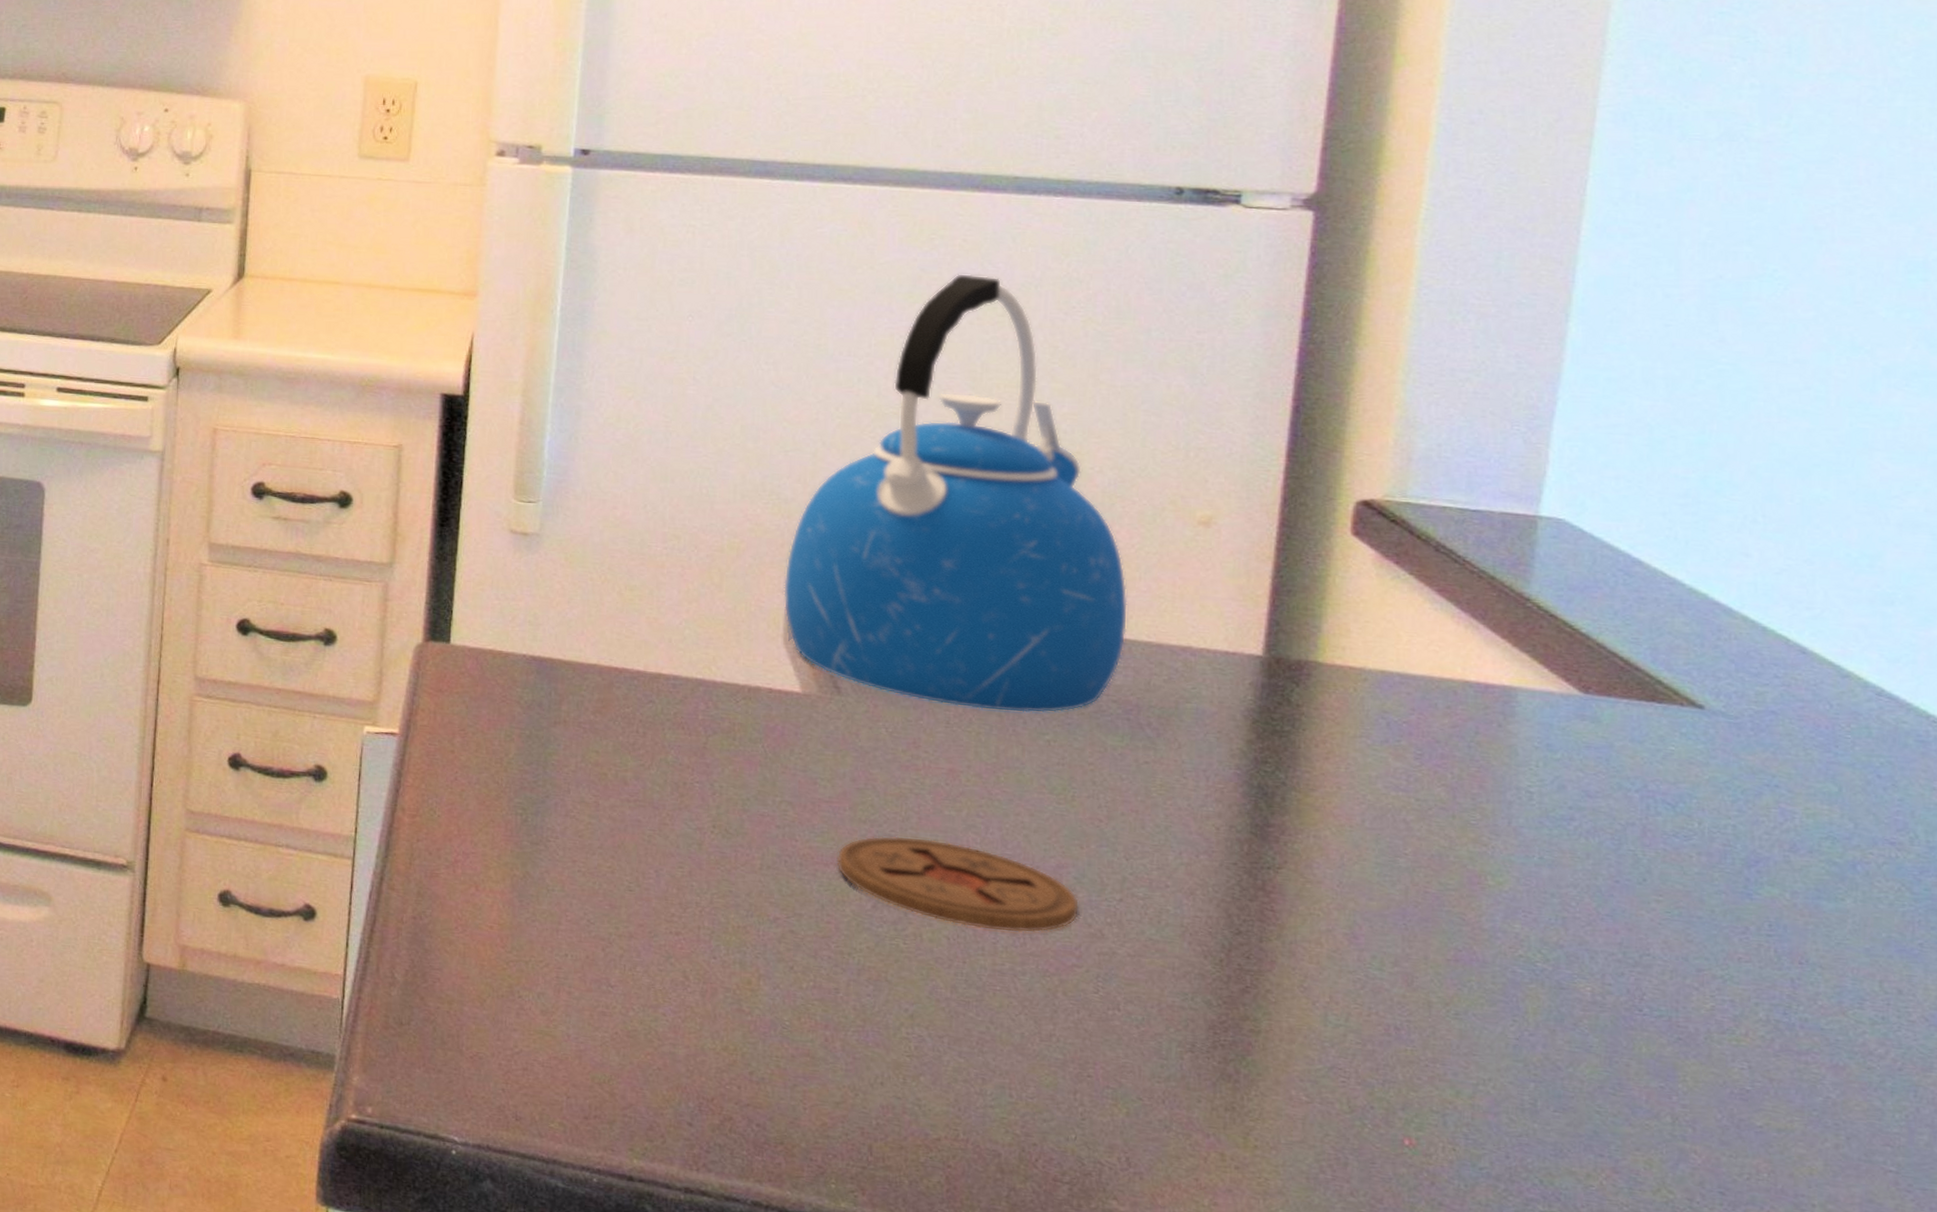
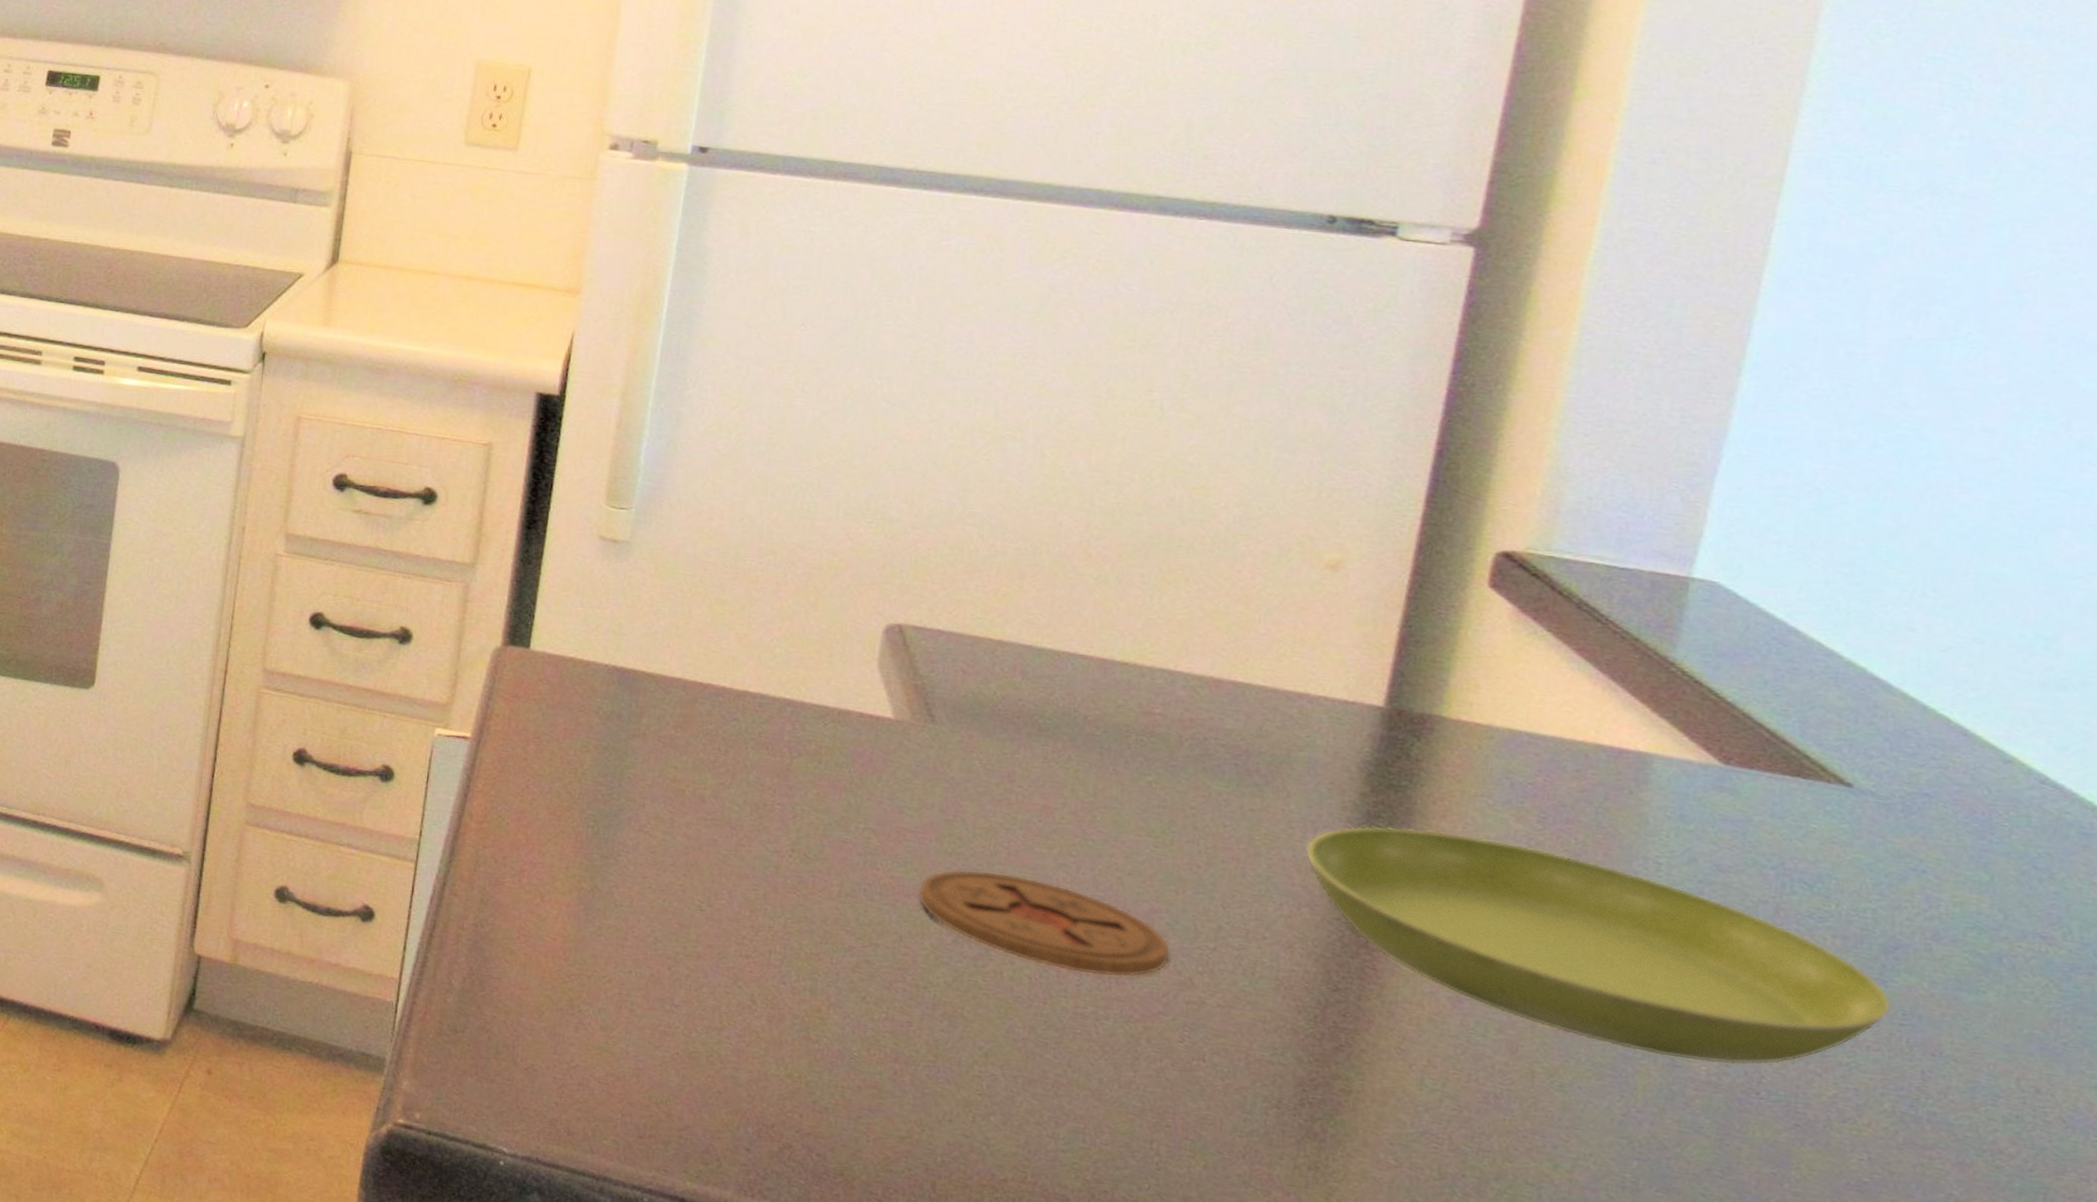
kettle: present [783,274,1128,713] -> none [881,295,1245,754]
saucer: none [1199,771,1758,984] -> present [1305,826,1892,1066]

